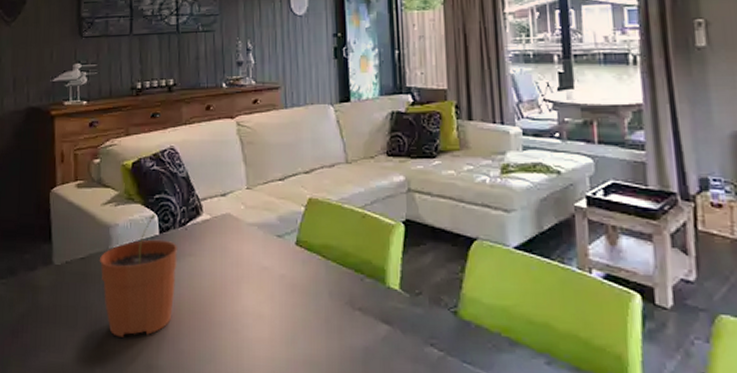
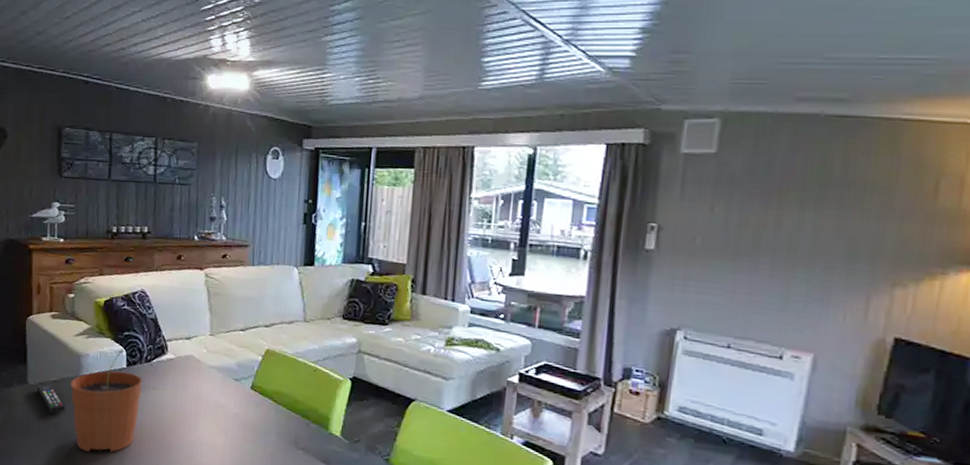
remote control: none [63,263,94,296] -> present [36,384,65,413]

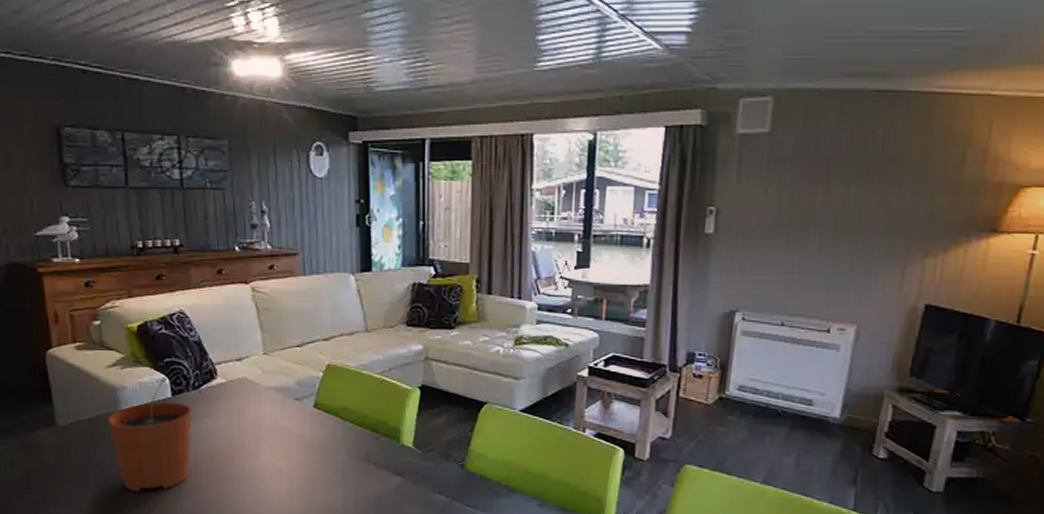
remote control: present [36,384,65,413] -> none [68,423,105,455]

